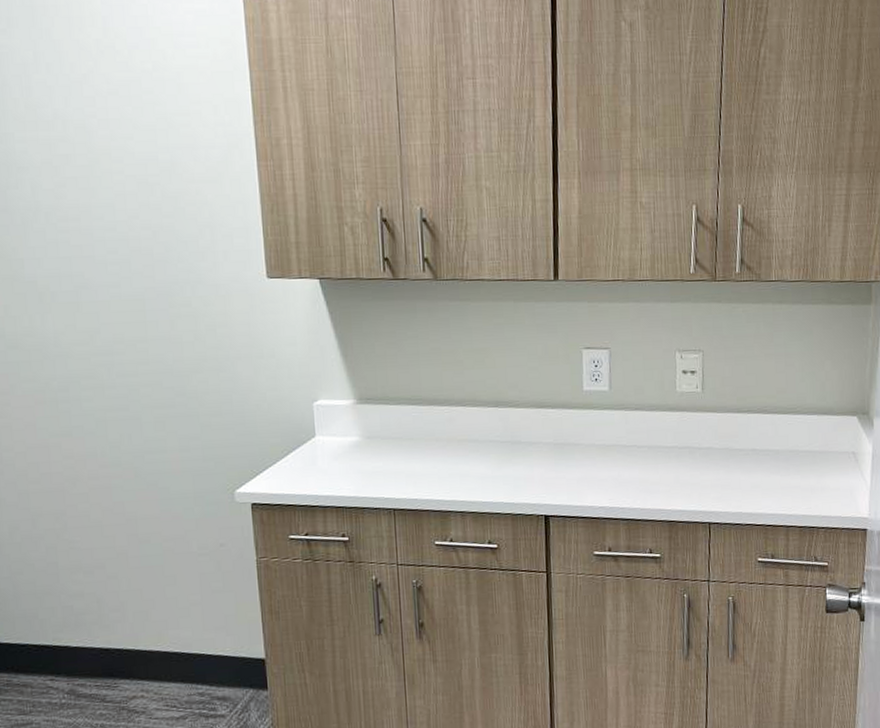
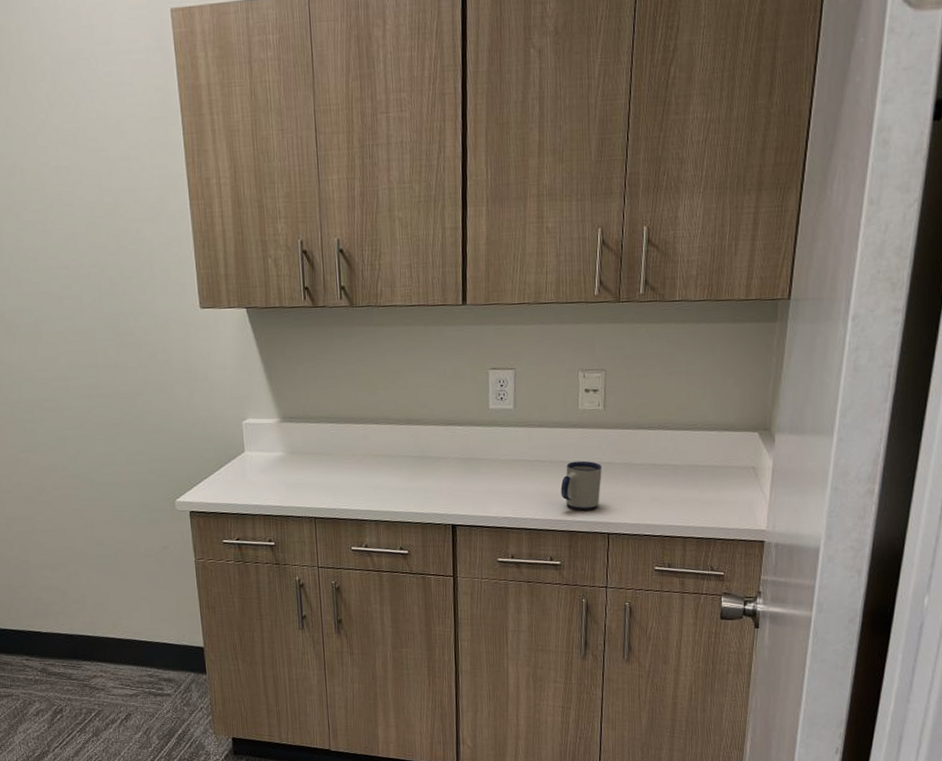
mug: none [659,446,702,499] -> present [560,460,602,511]

